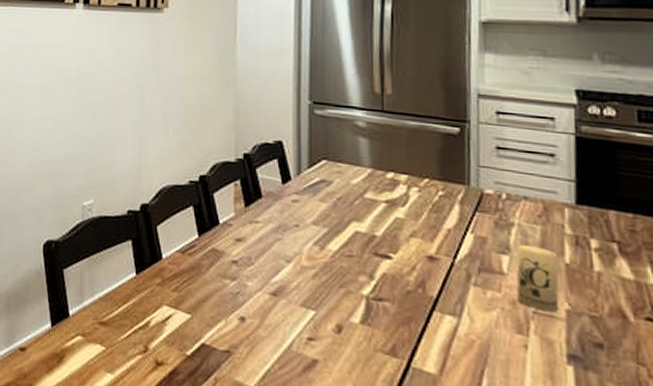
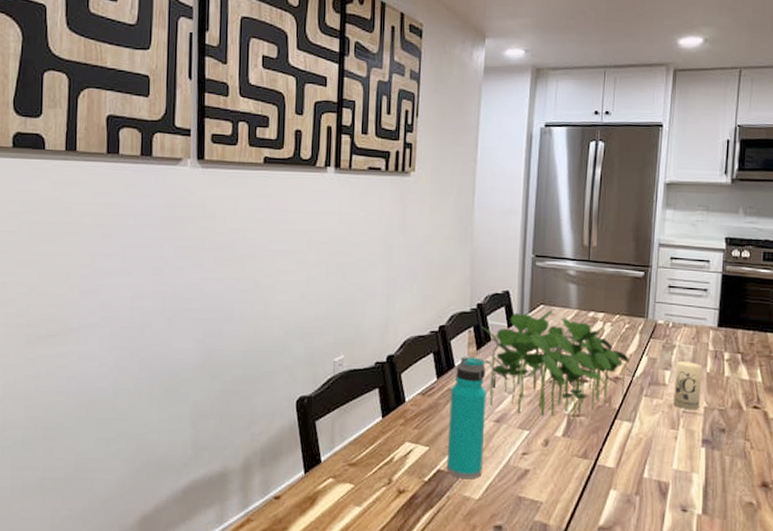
water bottle: none [213,212,259,361] -> present [446,356,486,478]
plant: none [251,166,462,309] -> present [482,310,638,423]

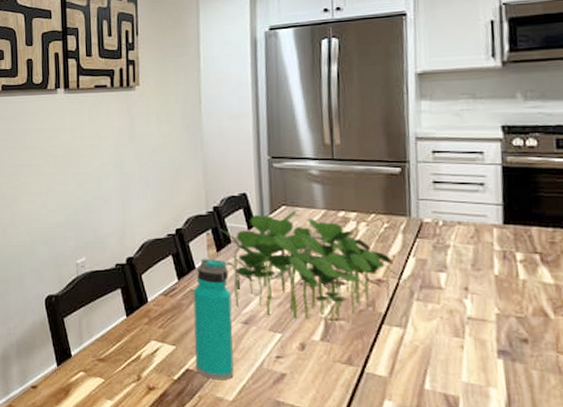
candle: present [674,361,703,410] -> none [453,262,490,317]

